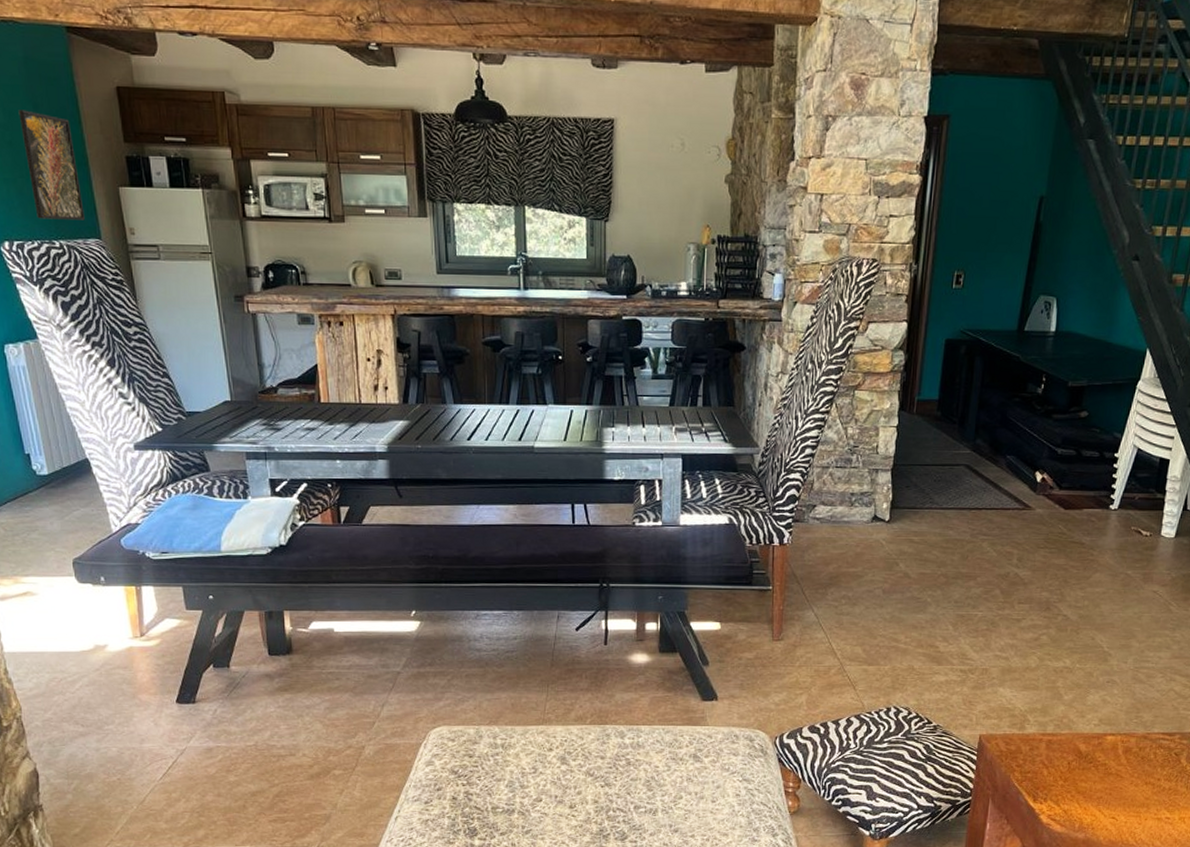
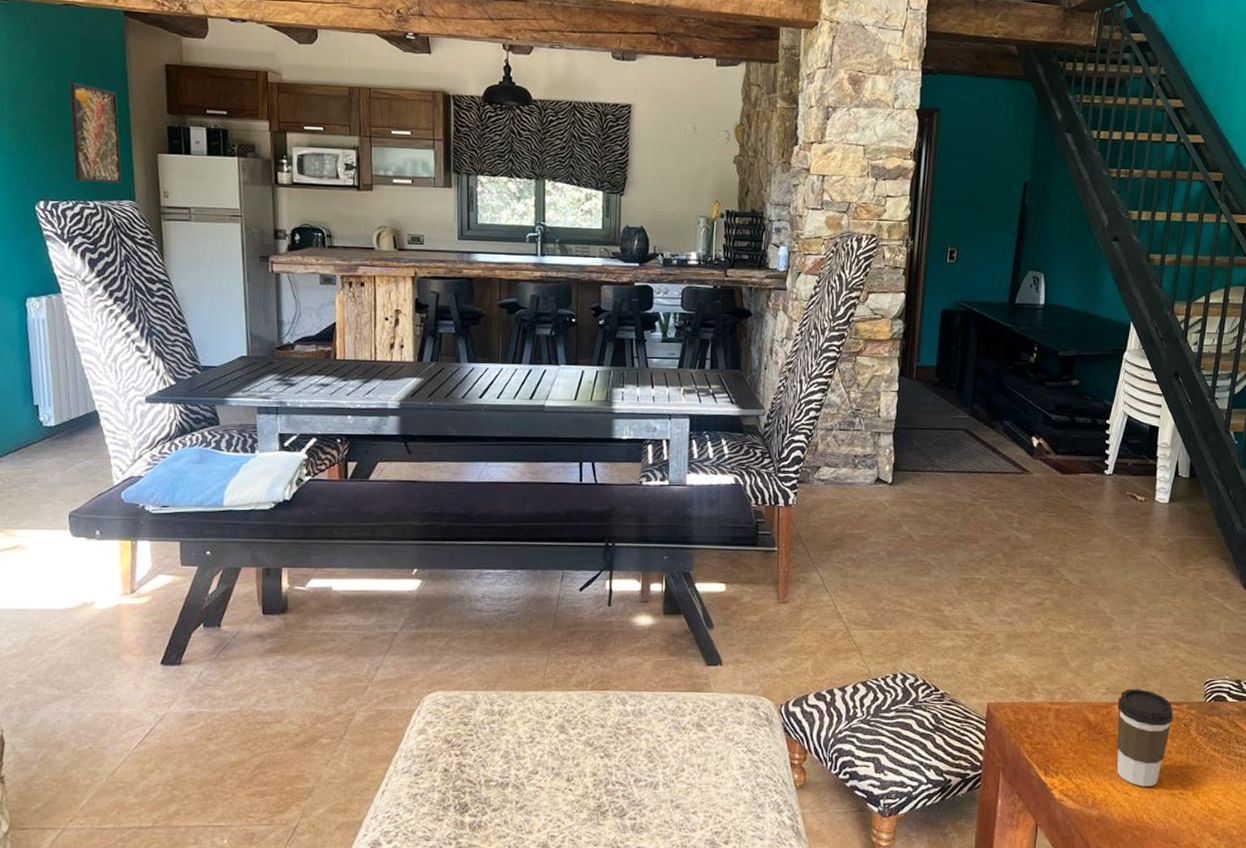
coffee cup: none [1105,720,1165,812] -> present [1117,689,1173,787]

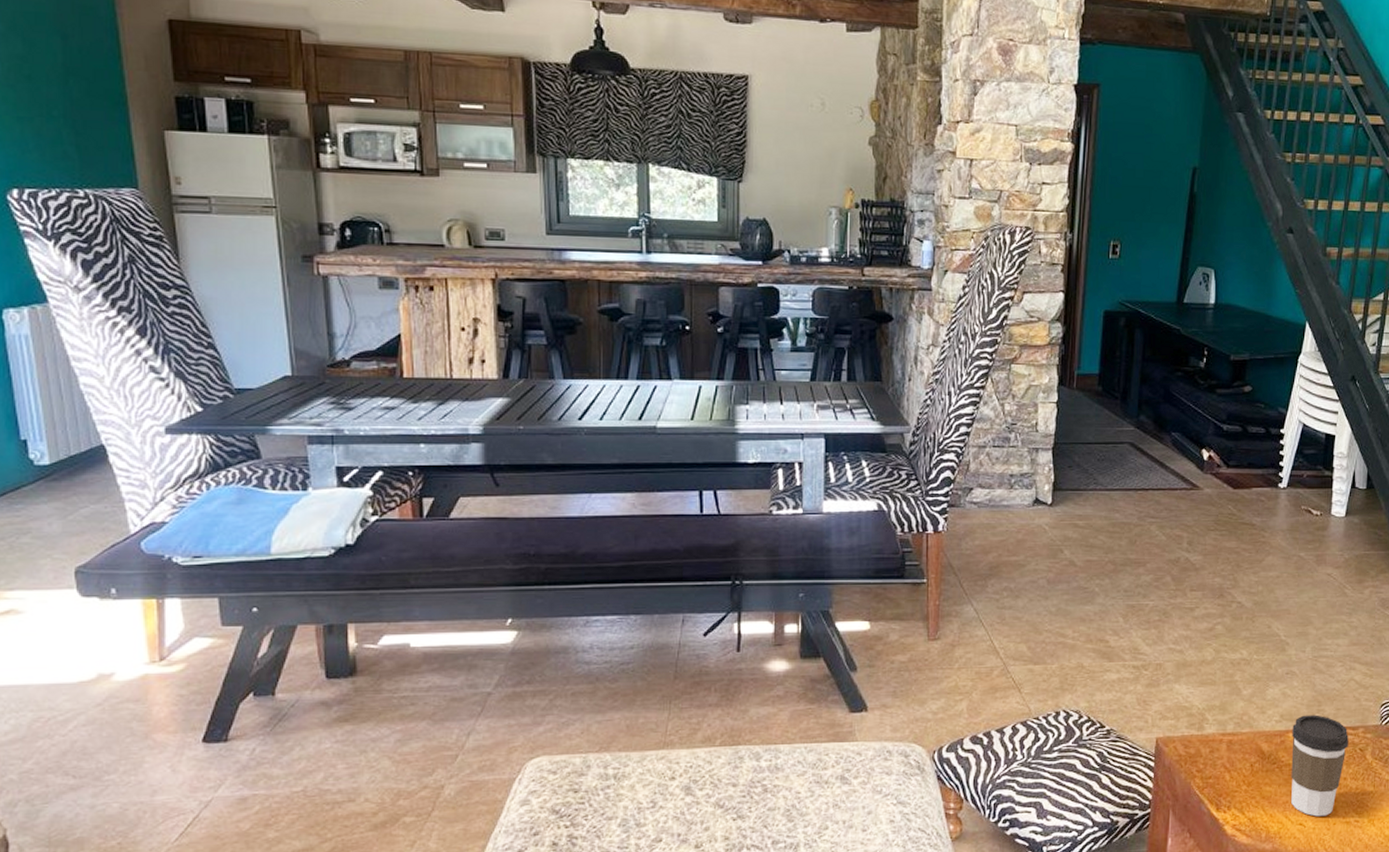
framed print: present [69,82,122,183] -> none [42,40,119,167]

